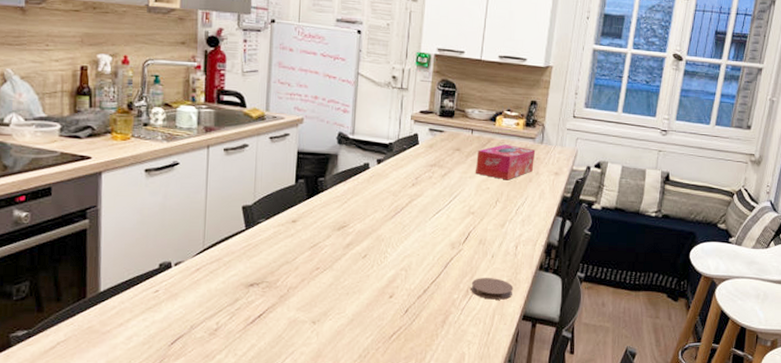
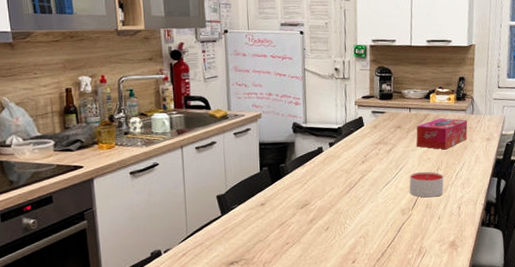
candle: none [463,202,503,232] -> present [409,171,444,198]
coaster: present [471,278,514,300] -> none [423,237,461,256]

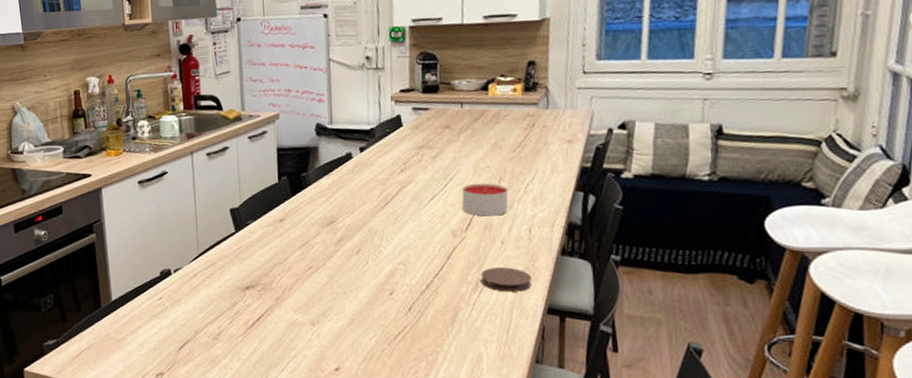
tissue box: present [416,118,468,150] -> none [470,114,541,155]
coaster: none [423,237,461,256] -> present [480,267,532,292]

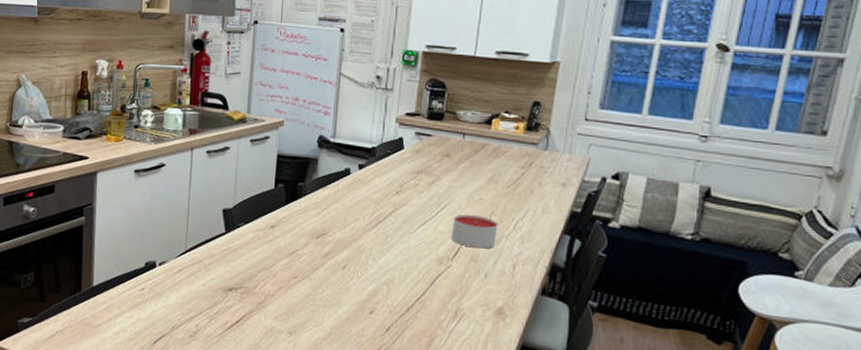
coaster: present [480,267,532,292] -> none [460,299,510,326]

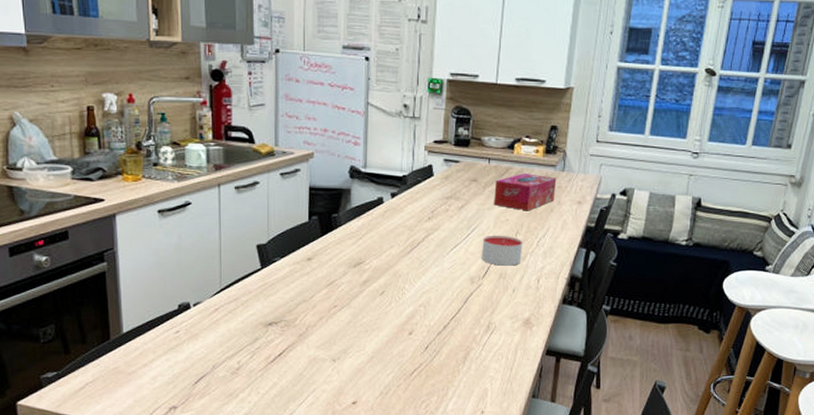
tissue box: none [467,150,539,191] -> present [494,173,557,211]

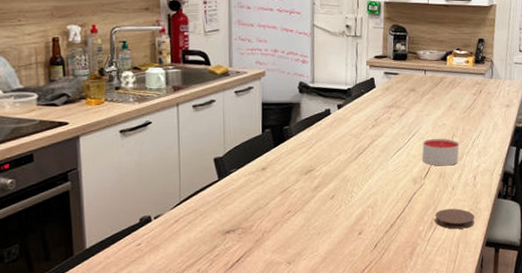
coaster: none [492,313,536,335] -> present [435,208,475,229]
tissue box: present [494,173,557,211] -> none [431,82,487,116]

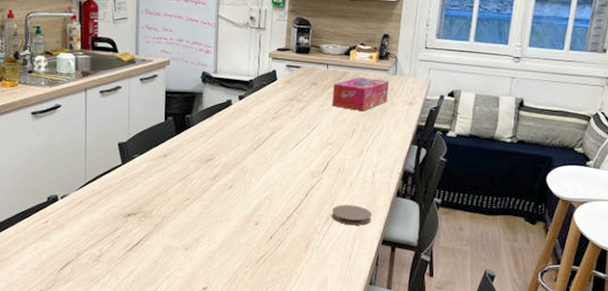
candle: present [422,138,460,166] -> none [322,133,359,162]
tissue box: none [431,82,487,116] -> present [332,77,390,112]

